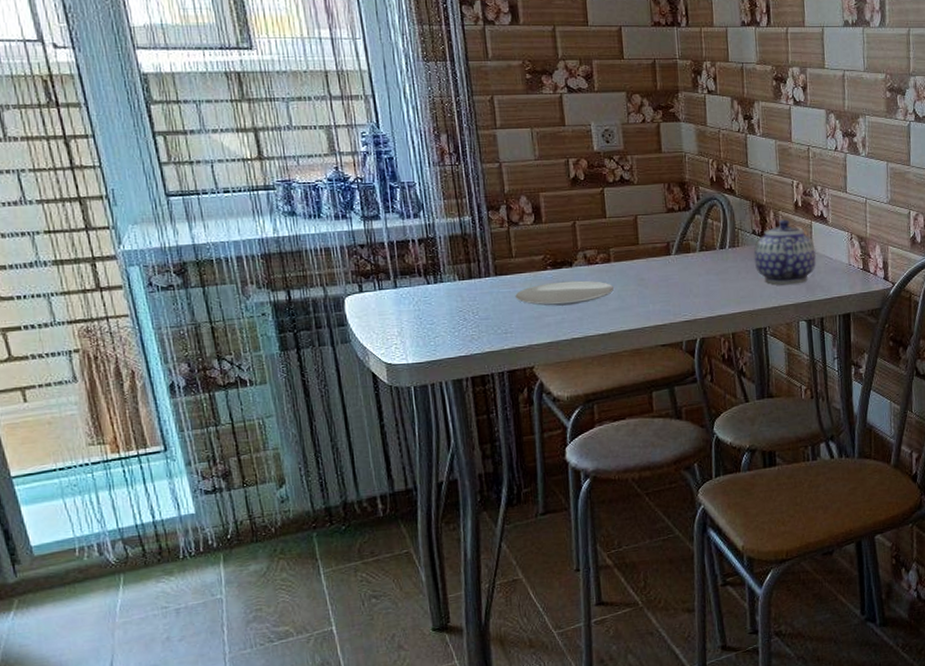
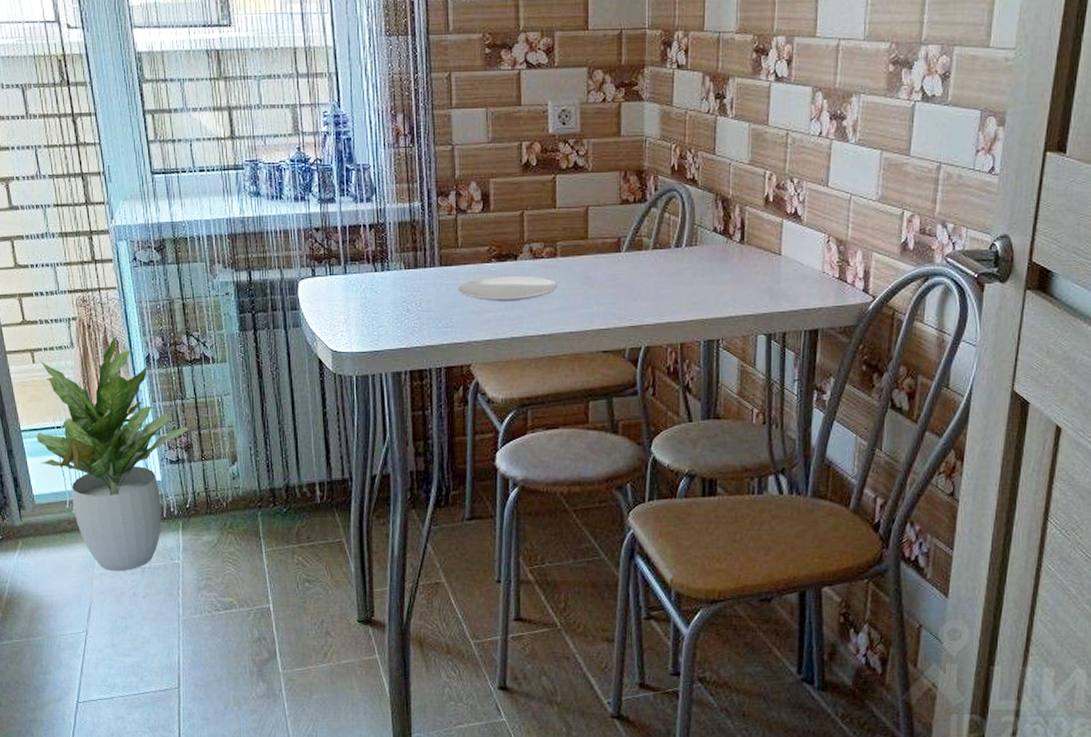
potted plant: none [32,366,226,618] -> present [36,336,189,572]
teapot: present [753,219,817,285] -> none [712,216,785,292]

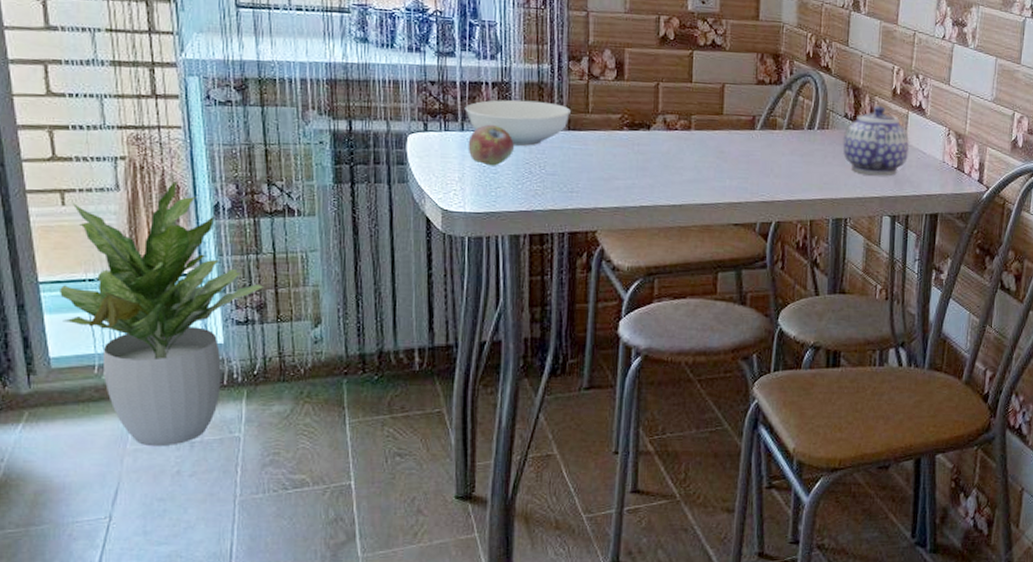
bowl: none [346,239,443,284] -> present [464,100,572,146]
fruit: none [351,266,392,306] -> present [468,124,514,166]
plate: present [458,275,559,302] -> none [586,144,692,171]
teapot: none [712,216,785,292] -> present [842,105,910,176]

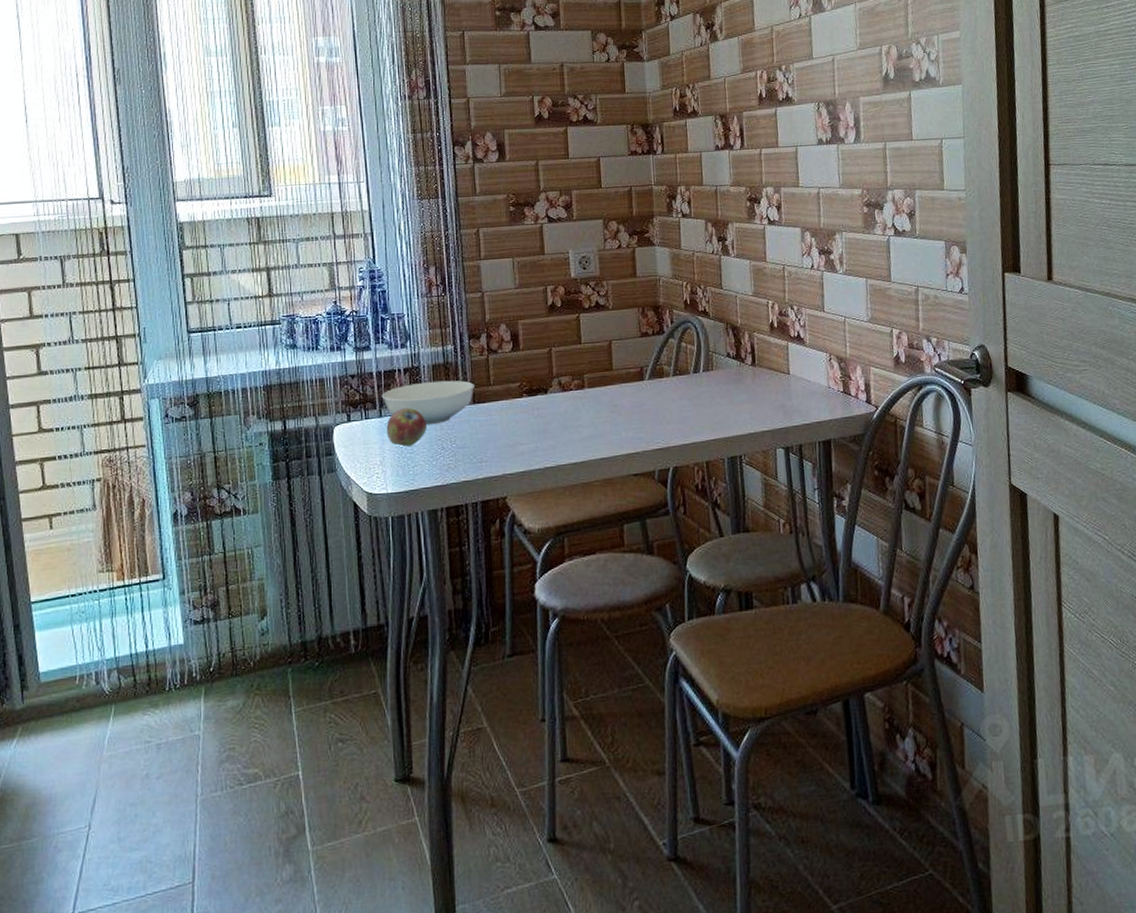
potted plant: present [60,180,263,447] -> none [48,494,216,752]
teapot: present [842,105,910,176] -> none [728,341,794,410]

